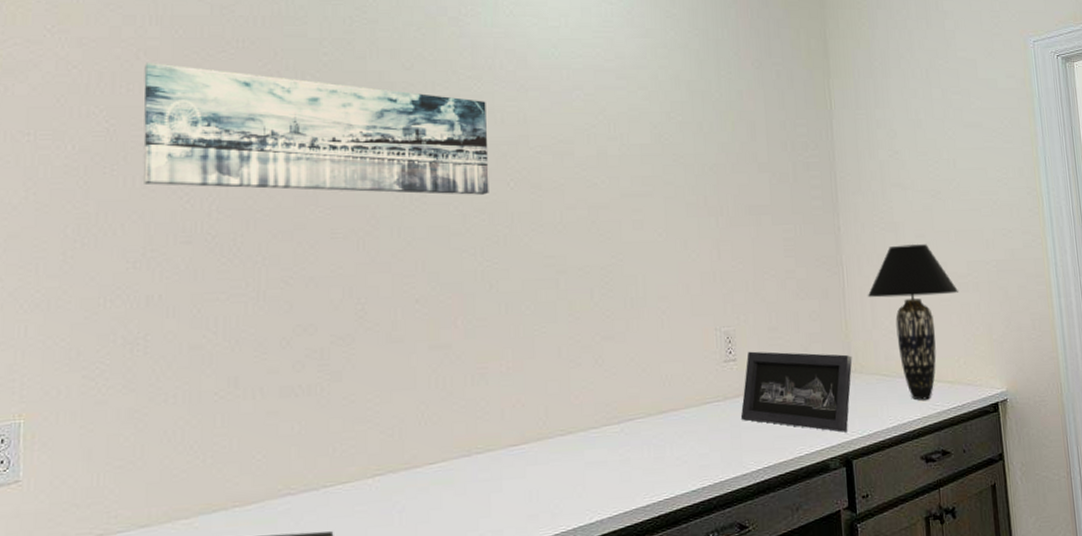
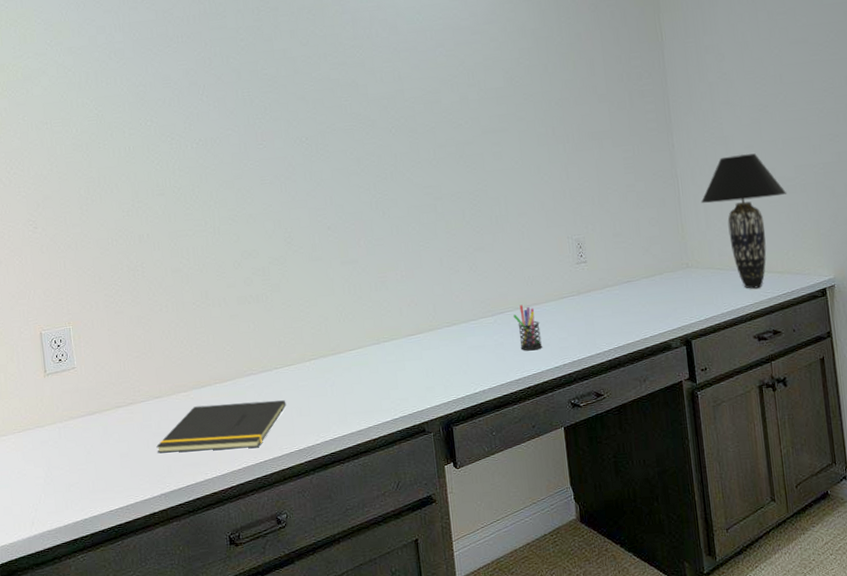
wall art: present [143,63,489,195] -> none [116,60,376,154]
pen holder: none [645,410,678,469] -> present [513,304,542,351]
picture frame: present [740,351,853,433] -> none [592,253,689,318]

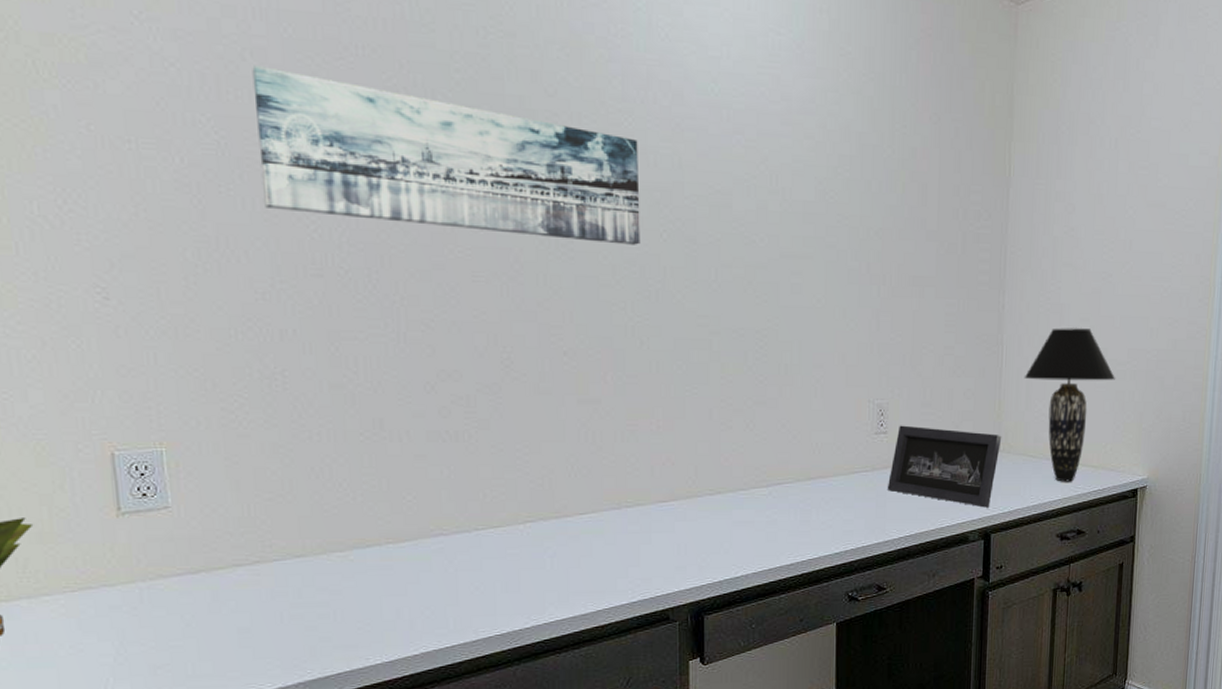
wall art: none [116,60,376,154] -> present [252,66,641,245]
notepad: present [156,400,287,453] -> none [294,570,488,630]
pen holder: present [513,304,542,351] -> none [793,476,823,532]
picture frame: none [592,253,689,318] -> present [887,425,1002,508]

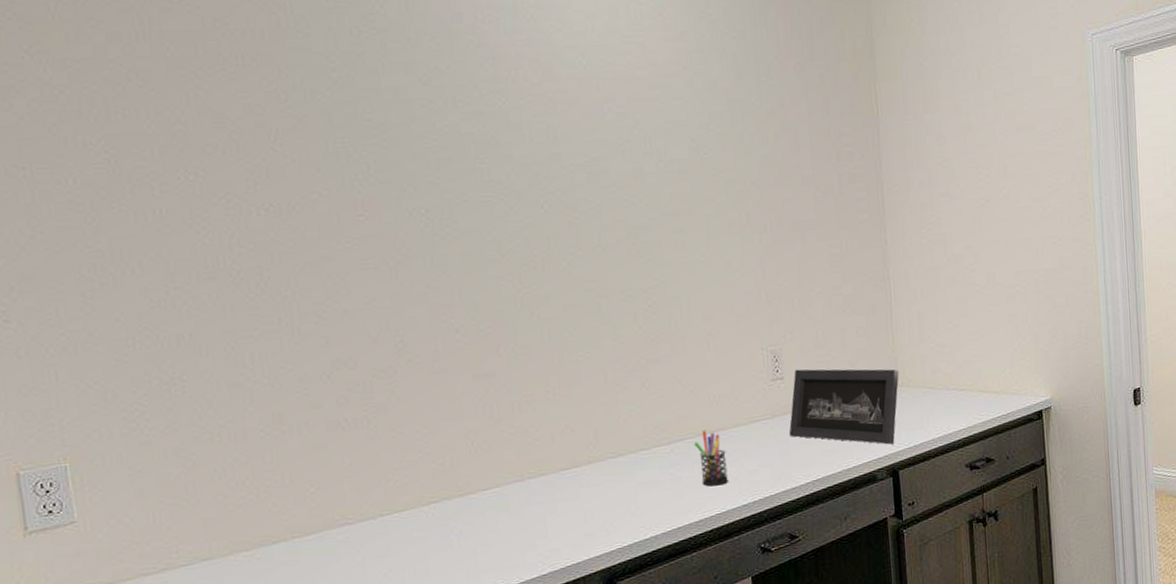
wall art: present [252,66,641,245] -> none [138,85,523,220]
pen holder: none [793,476,823,532] -> present [694,430,728,486]
table lamp: present [1024,328,1116,482] -> none [914,255,1007,411]

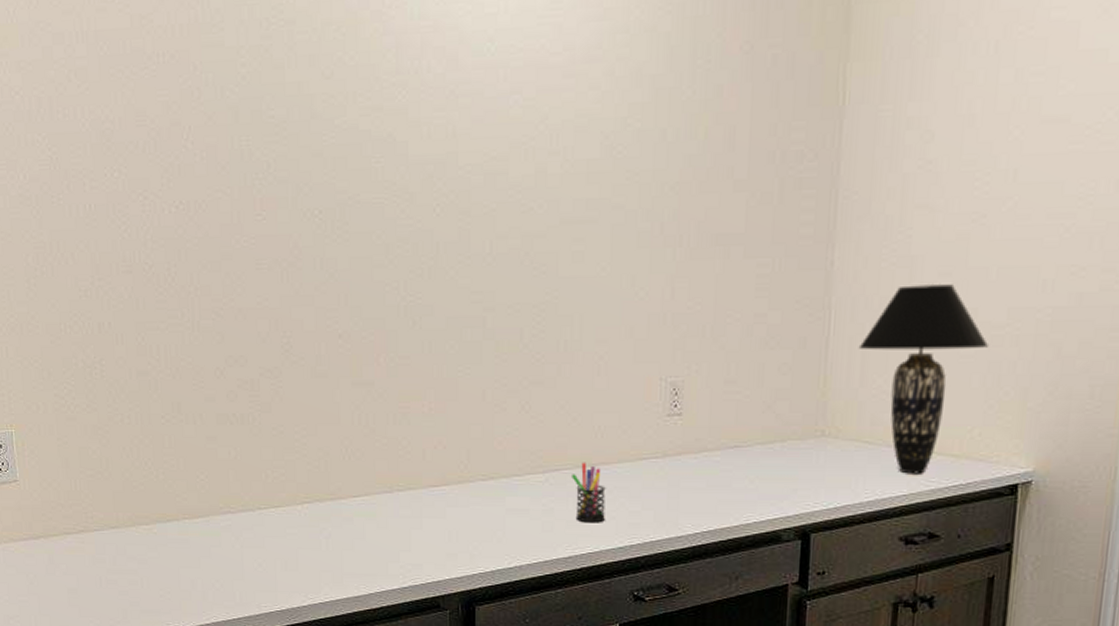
picture frame: present [789,369,899,445] -> none [680,406,827,503]
table lamp: none [914,255,1007,411] -> present [858,284,990,474]

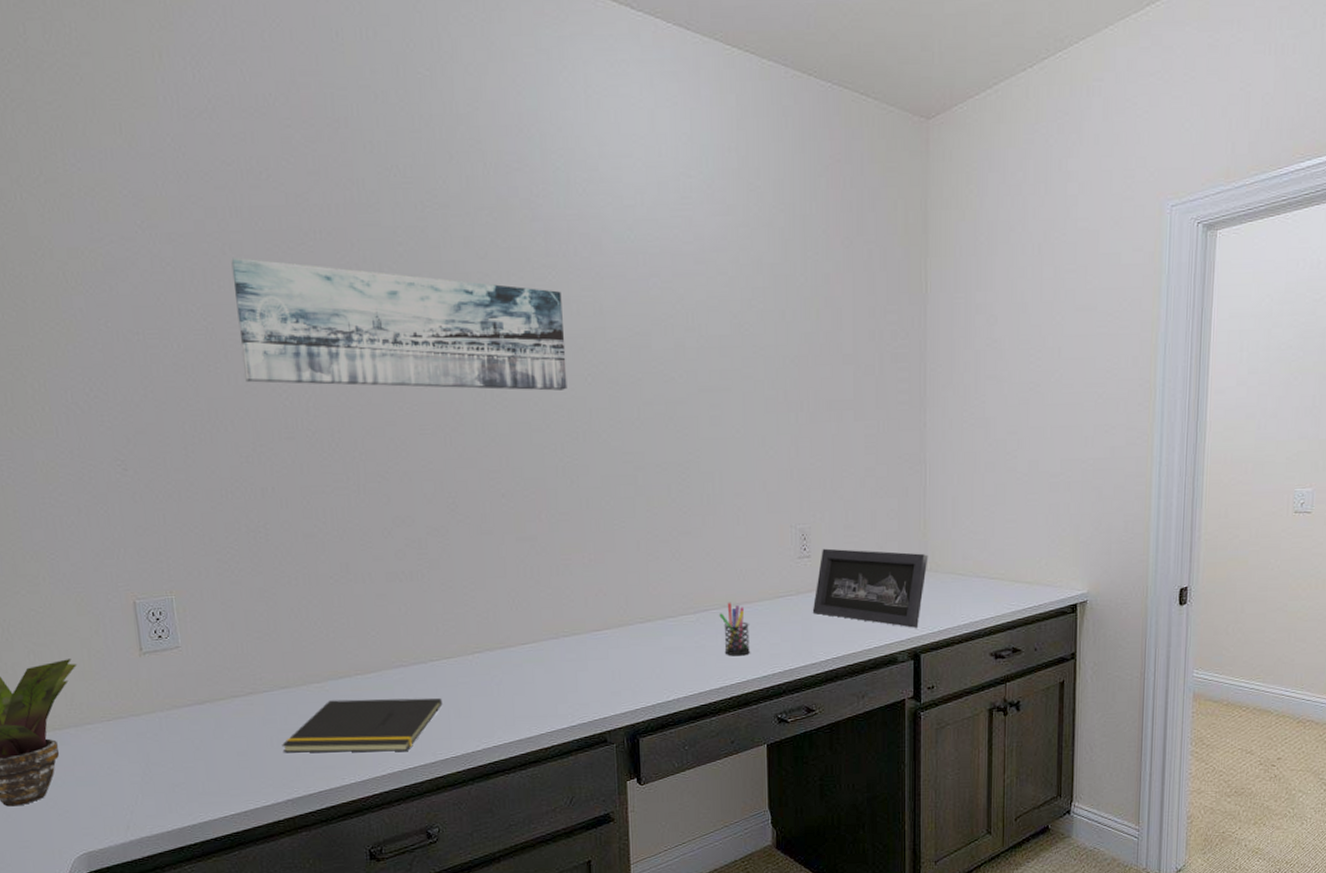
wall art: none [76,84,414,223] -> present [231,258,567,391]
notepad: none [110,543,269,601] -> present [282,698,443,753]
picture frame: none [680,406,827,503] -> present [812,548,928,628]
table lamp: present [858,284,990,474] -> none [949,441,1049,600]

